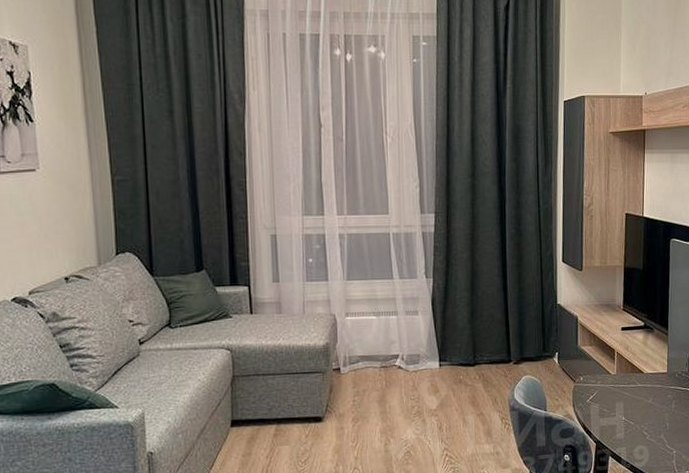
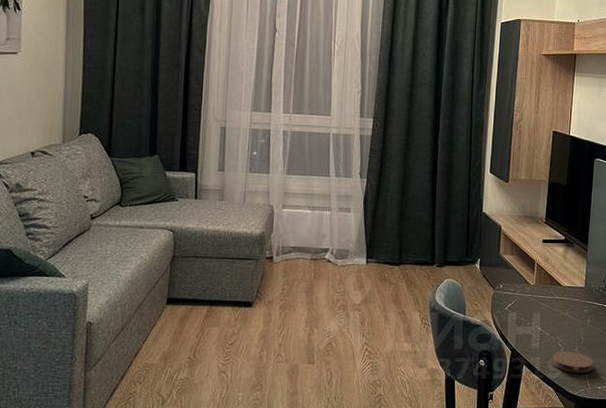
coaster: none [638,438,680,460] -> present [552,351,594,373]

